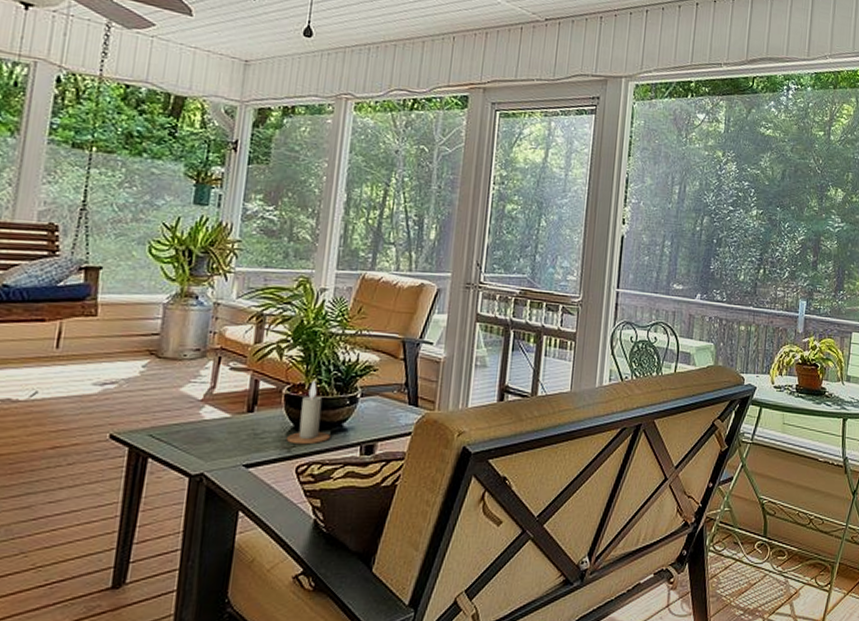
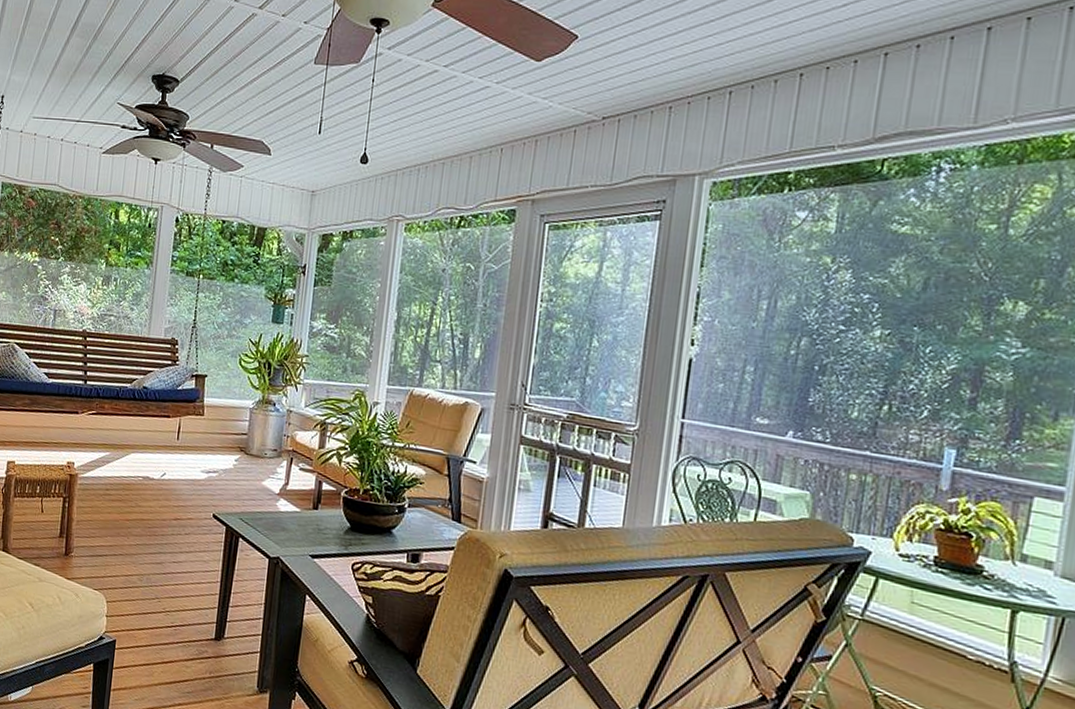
candle: present [286,380,330,445] -> none [343,486,381,546]

